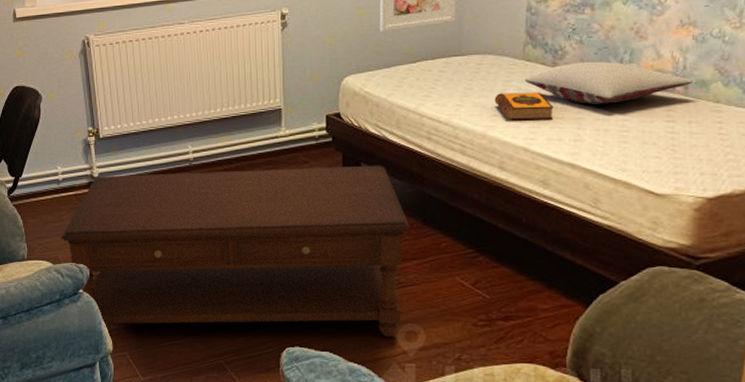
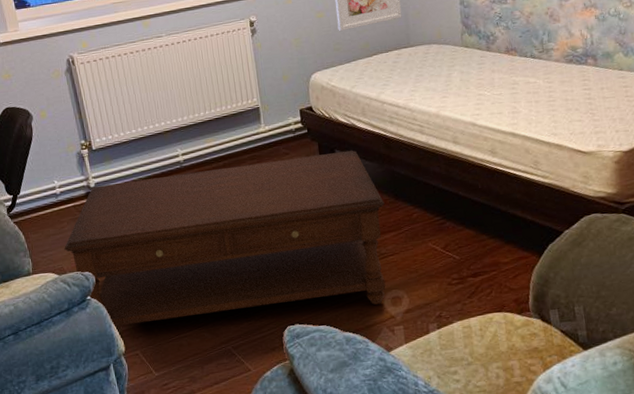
hardback book: present [494,92,554,121] -> none [442,73,492,101]
pillow: present [524,61,693,104] -> none [465,42,600,81]

